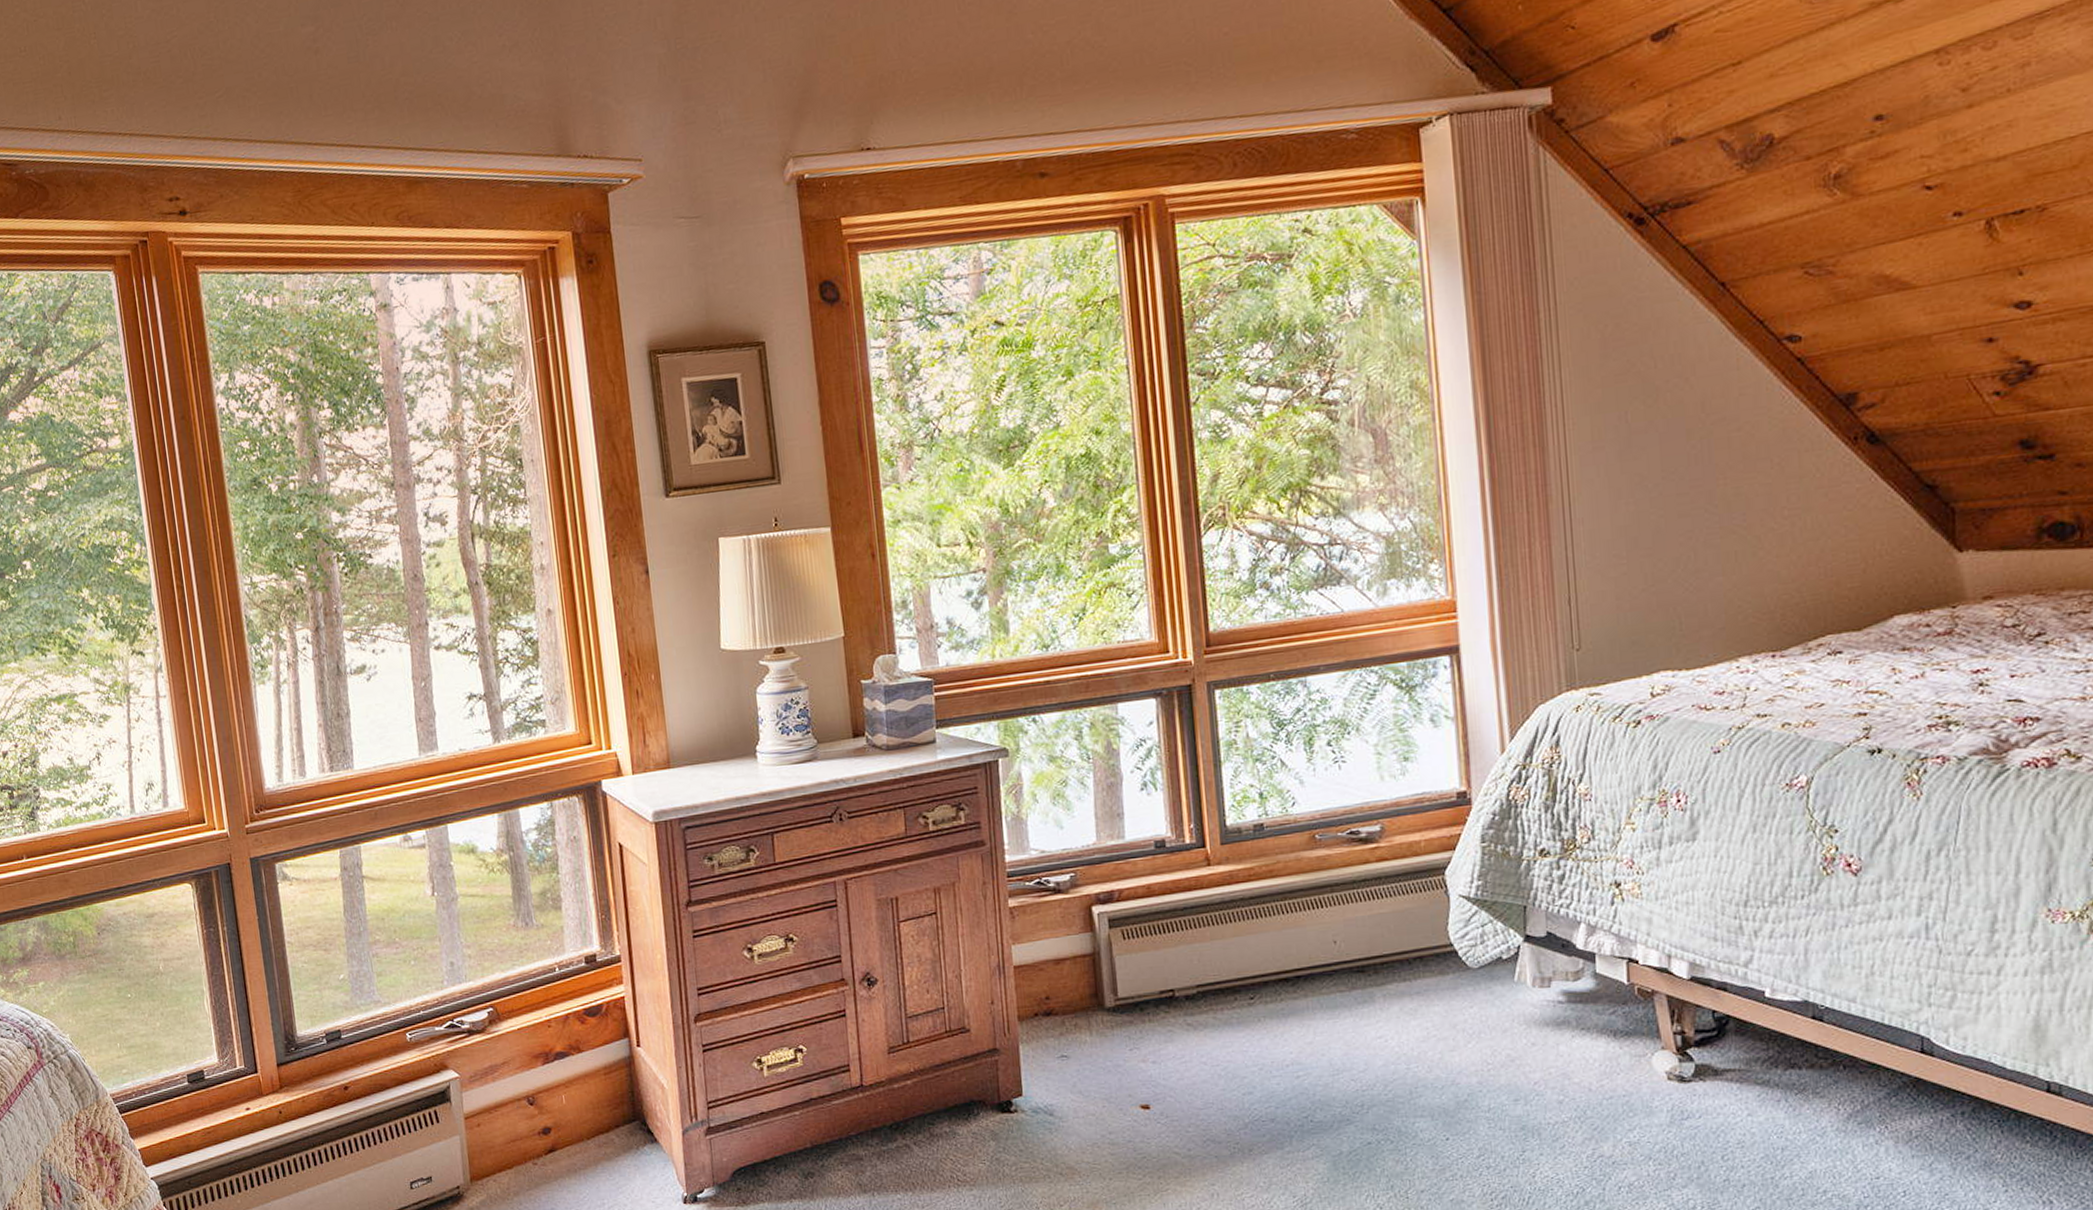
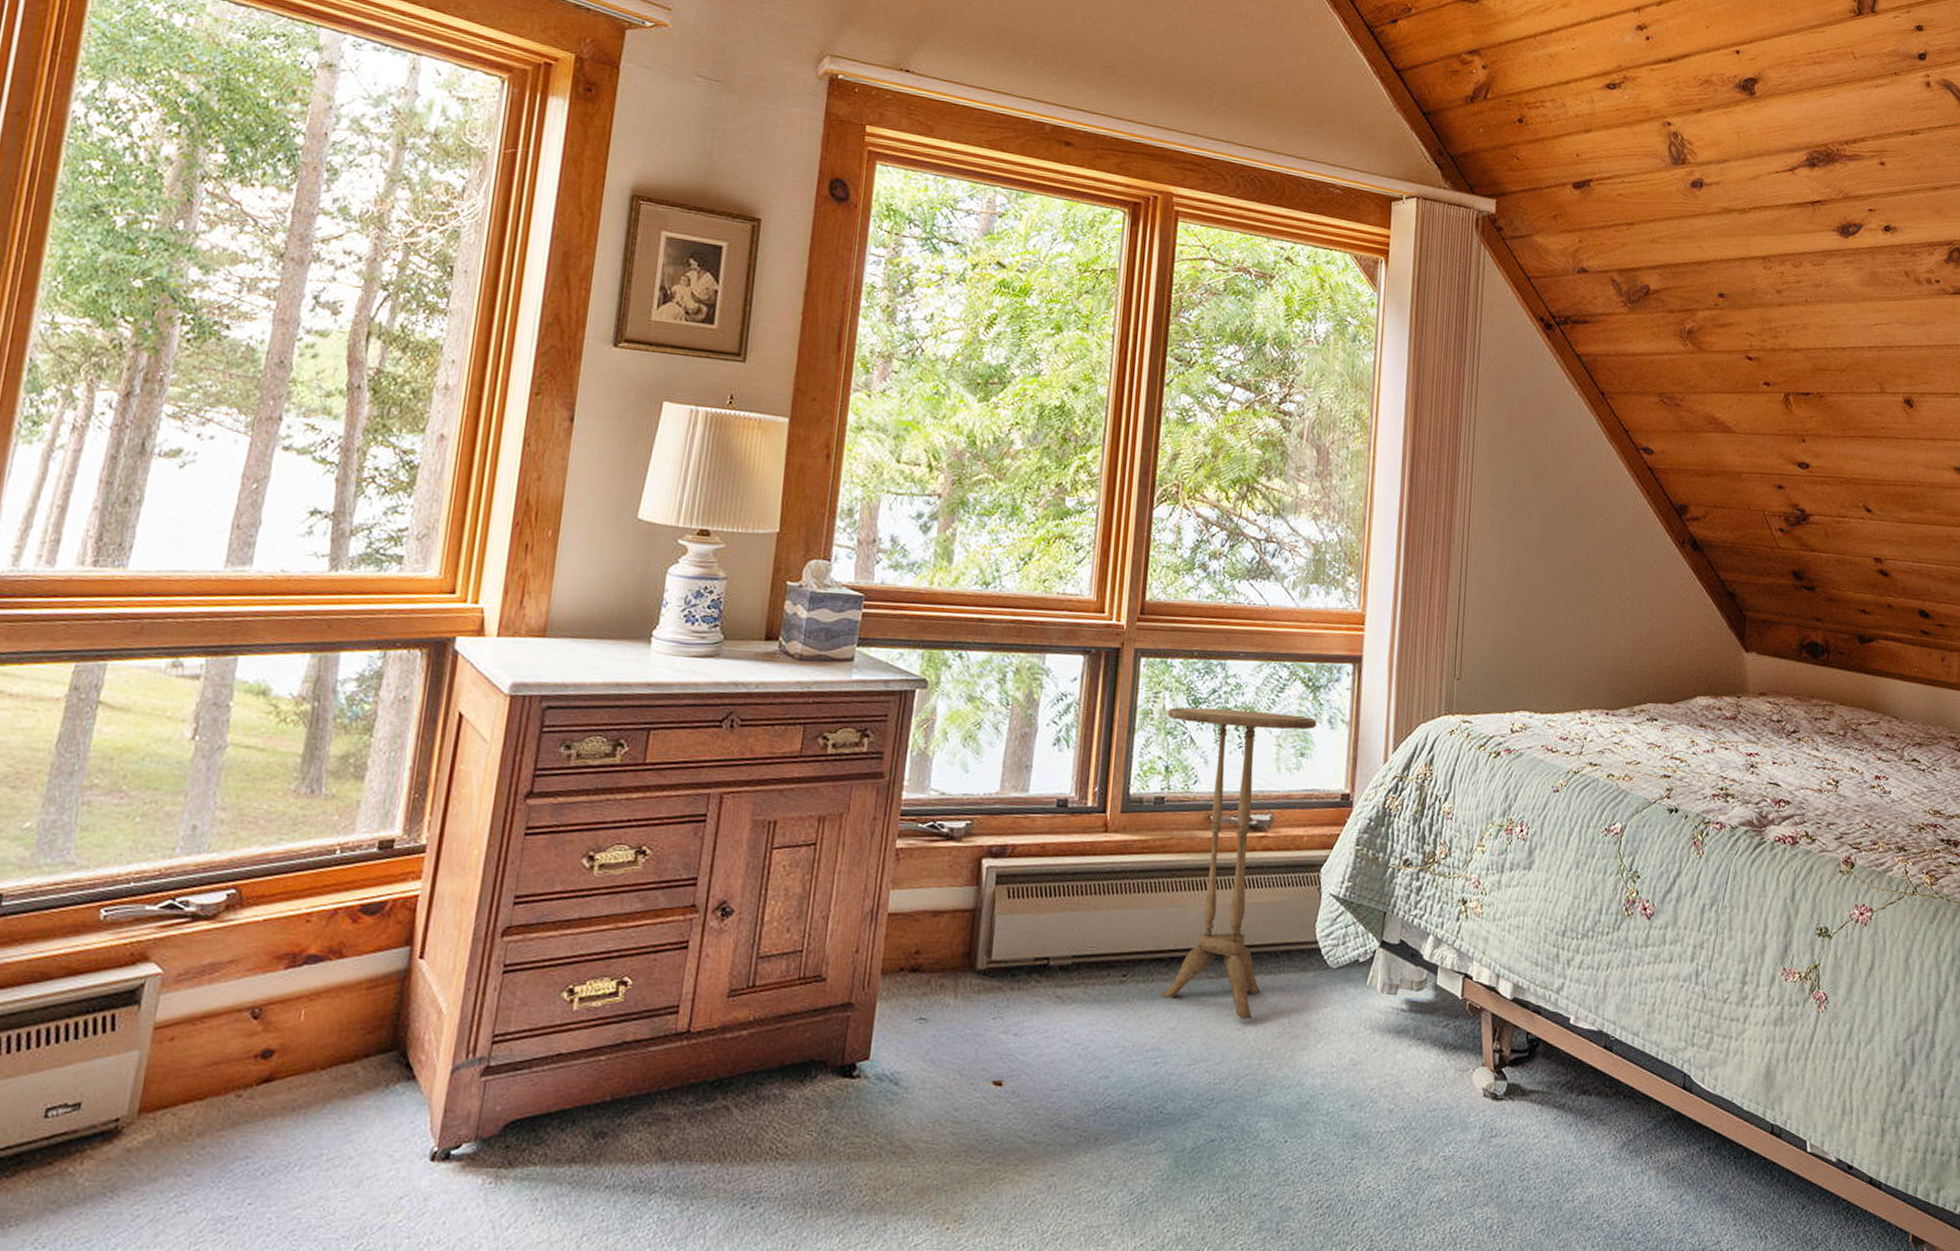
side table: none [1252,719,1417,1027] -> present [1161,707,1317,1019]

